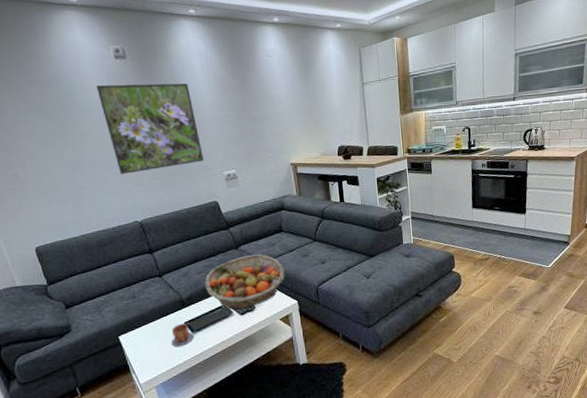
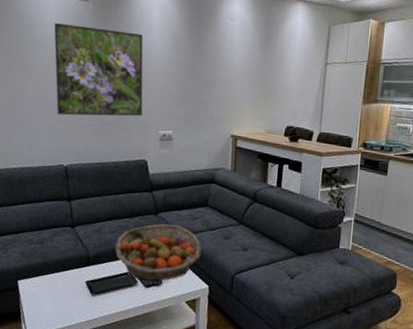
mug: present [171,323,194,347] -> none [68,281,93,306]

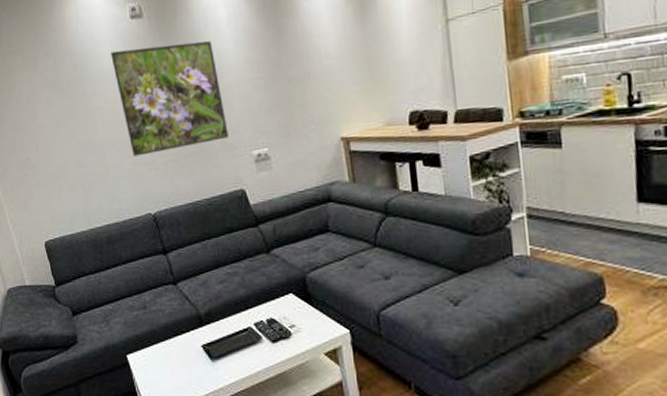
fruit basket: present [115,224,202,282] -> none [227,261,332,336]

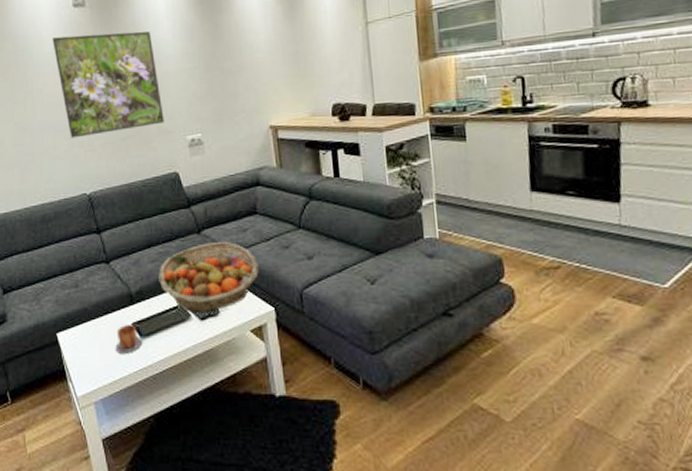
mug: none [186,346,213,376] -> present [115,323,143,353]
fruit basket: none [227,261,332,336] -> present [159,241,259,314]

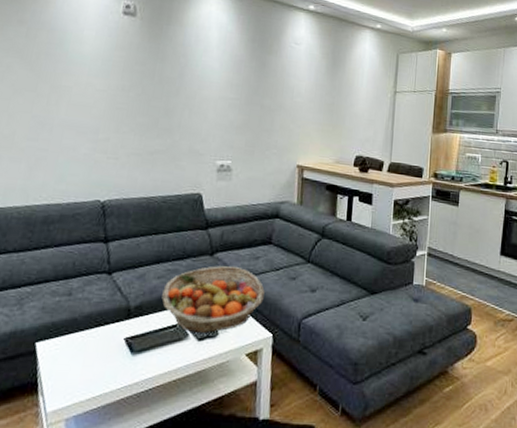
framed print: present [52,31,164,138] -> none [93,39,199,145]
mug: present [115,323,143,353] -> none [101,338,133,369]

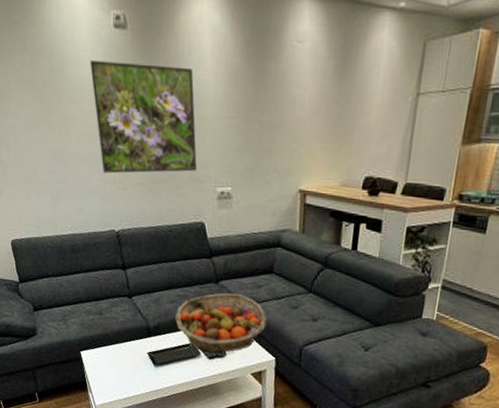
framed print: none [93,39,199,145] -> present [90,61,197,174]

